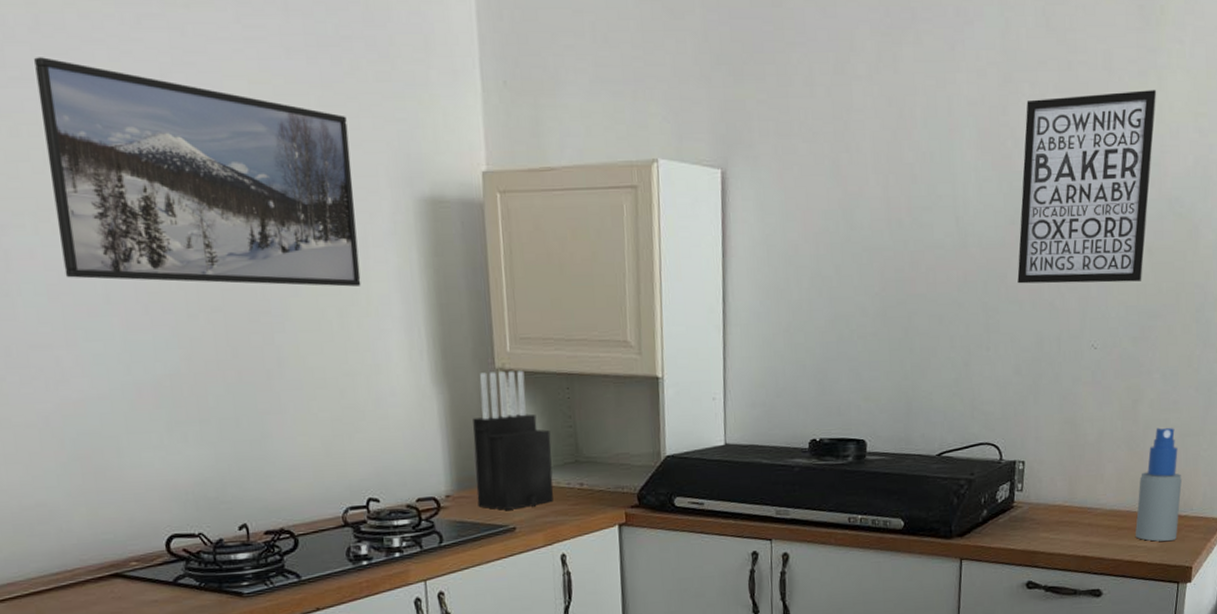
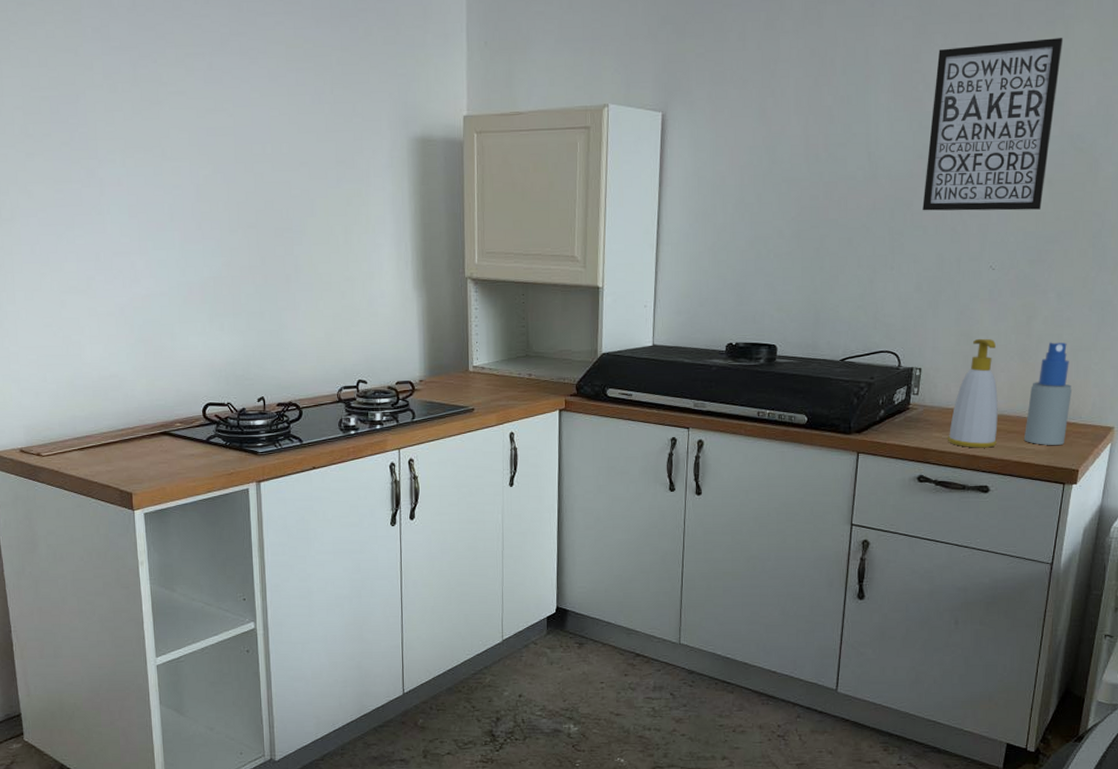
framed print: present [34,57,361,287] -> none [130,31,363,209]
knife block: present [473,370,554,510] -> none [444,279,507,394]
soap bottle: none [1055,425,1108,548] -> present [947,338,998,448]

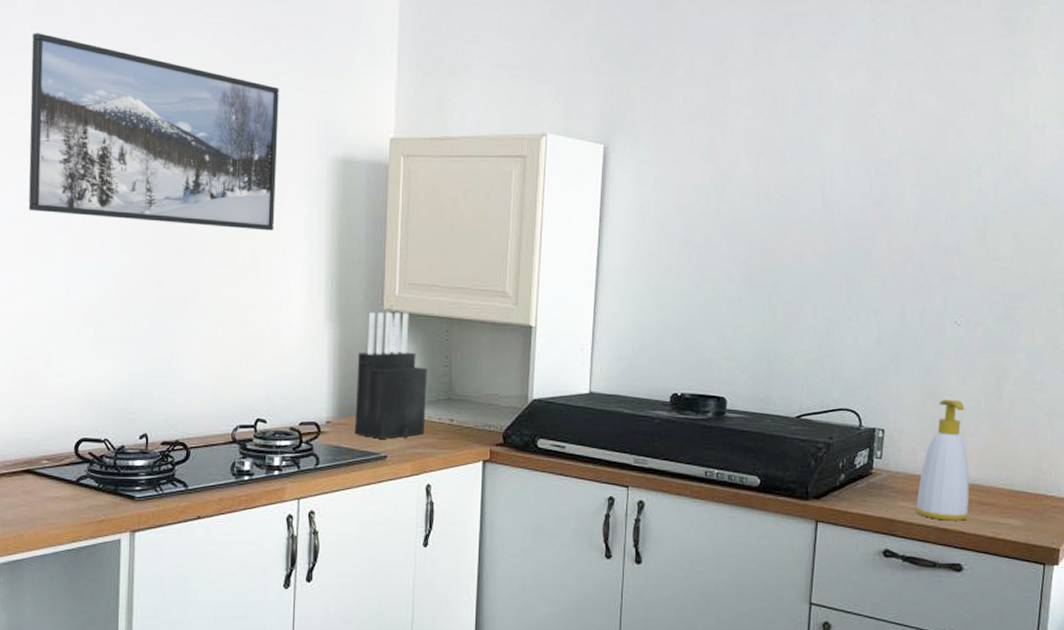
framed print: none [130,31,363,209] -> present [28,33,279,231]
knife block: none [444,279,507,394] -> present [354,312,427,439]
wall art: present [922,38,1064,211] -> none [881,90,1023,264]
spray bottle: present [1023,342,1071,445] -> none [998,406,1048,520]

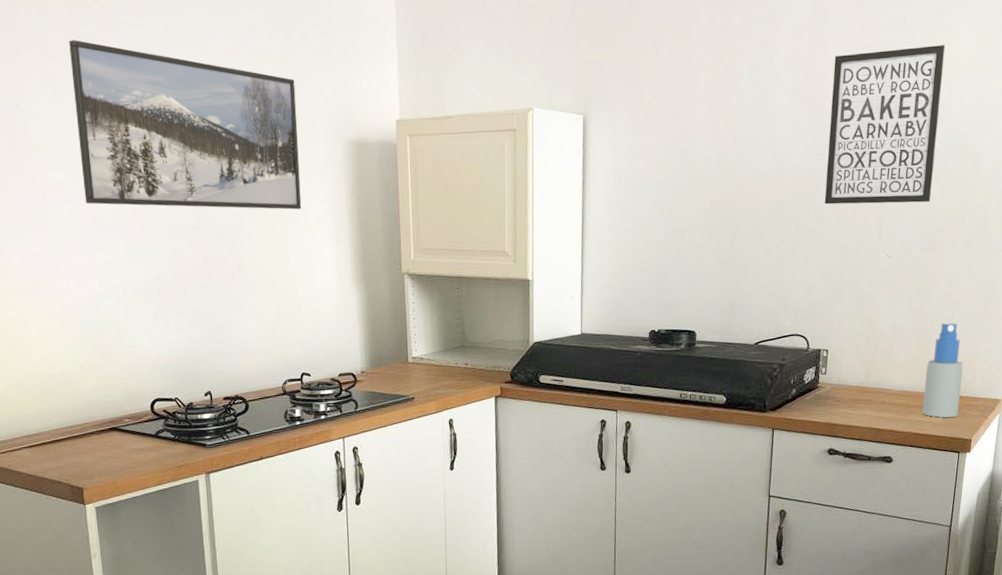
knife block: present [354,312,427,439] -> none [383,274,445,384]
wall art: none [881,90,1023,264] -> present [824,45,946,205]
soap bottle: present [914,399,970,521] -> none [853,321,898,422]
spray bottle: none [998,406,1048,520] -> present [922,323,963,418]

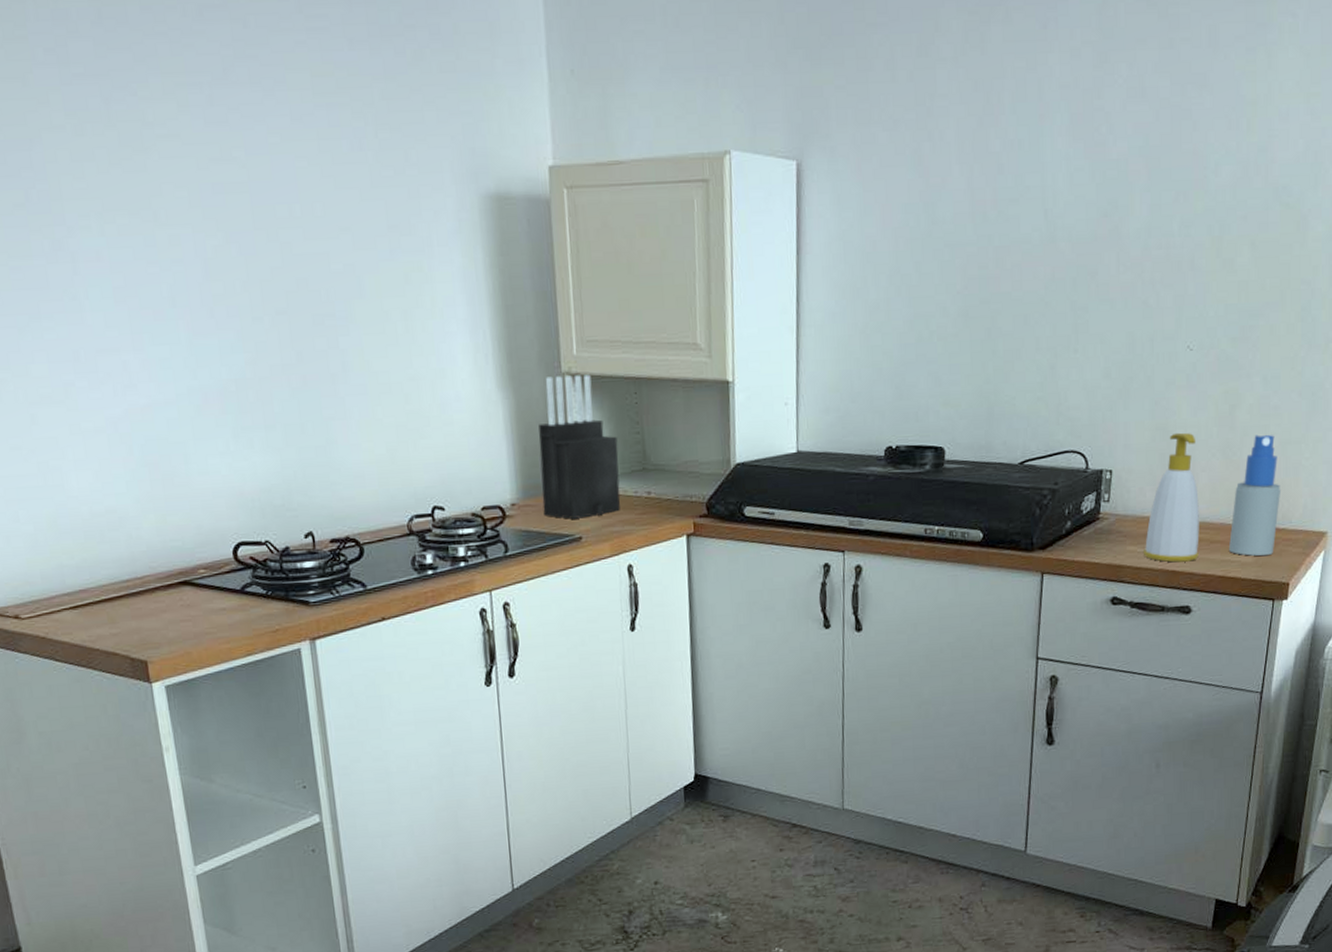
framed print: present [69,40,302,210] -> none [97,52,426,288]
knife block: none [383,274,445,384] -> present [538,374,621,519]
wall art: present [824,45,946,205] -> none [1109,69,1266,281]
soap bottle: none [853,321,898,422] -> present [1142,432,1199,563]

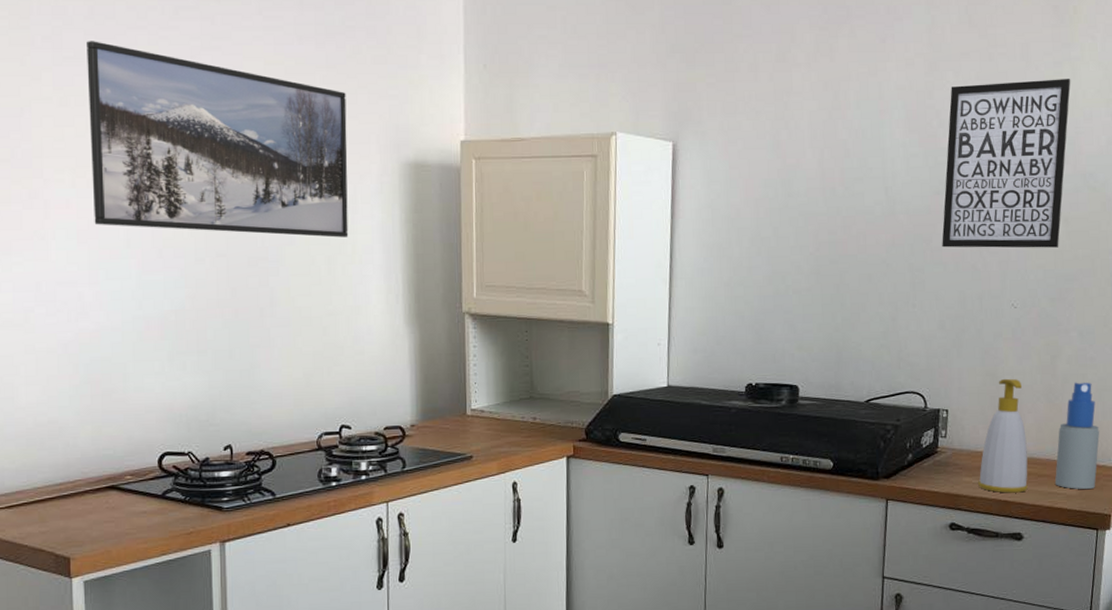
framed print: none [97,52,426,288] -> present [87,41,349,238]
knife block: present [538,374,621,519] -> none [439,314,509,440]
wall art: none [1109,69,1266,281] -> present [942,79,1071,248]

